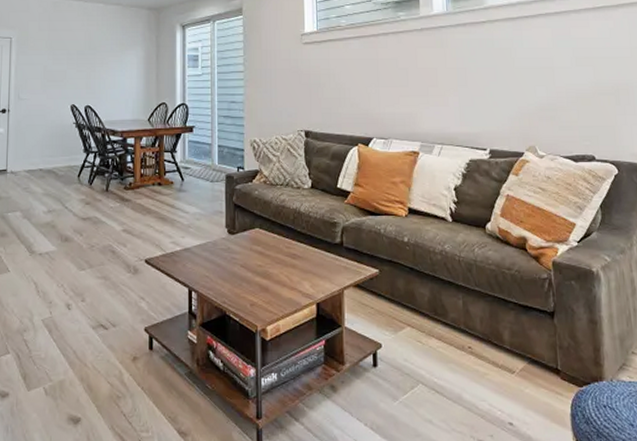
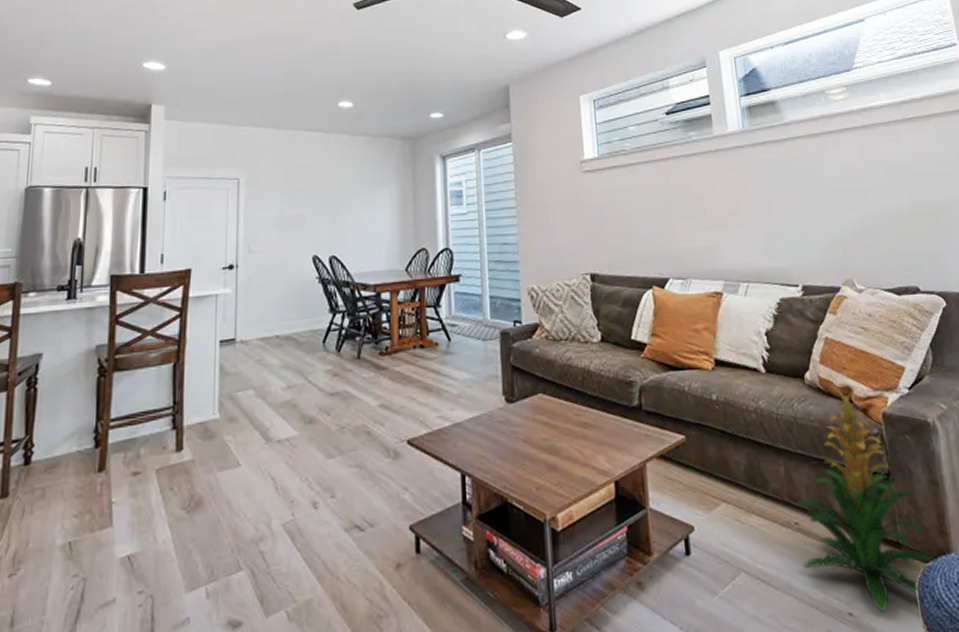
indoor plant: none [471,237,591,424] -> present [797,387,938,612]

